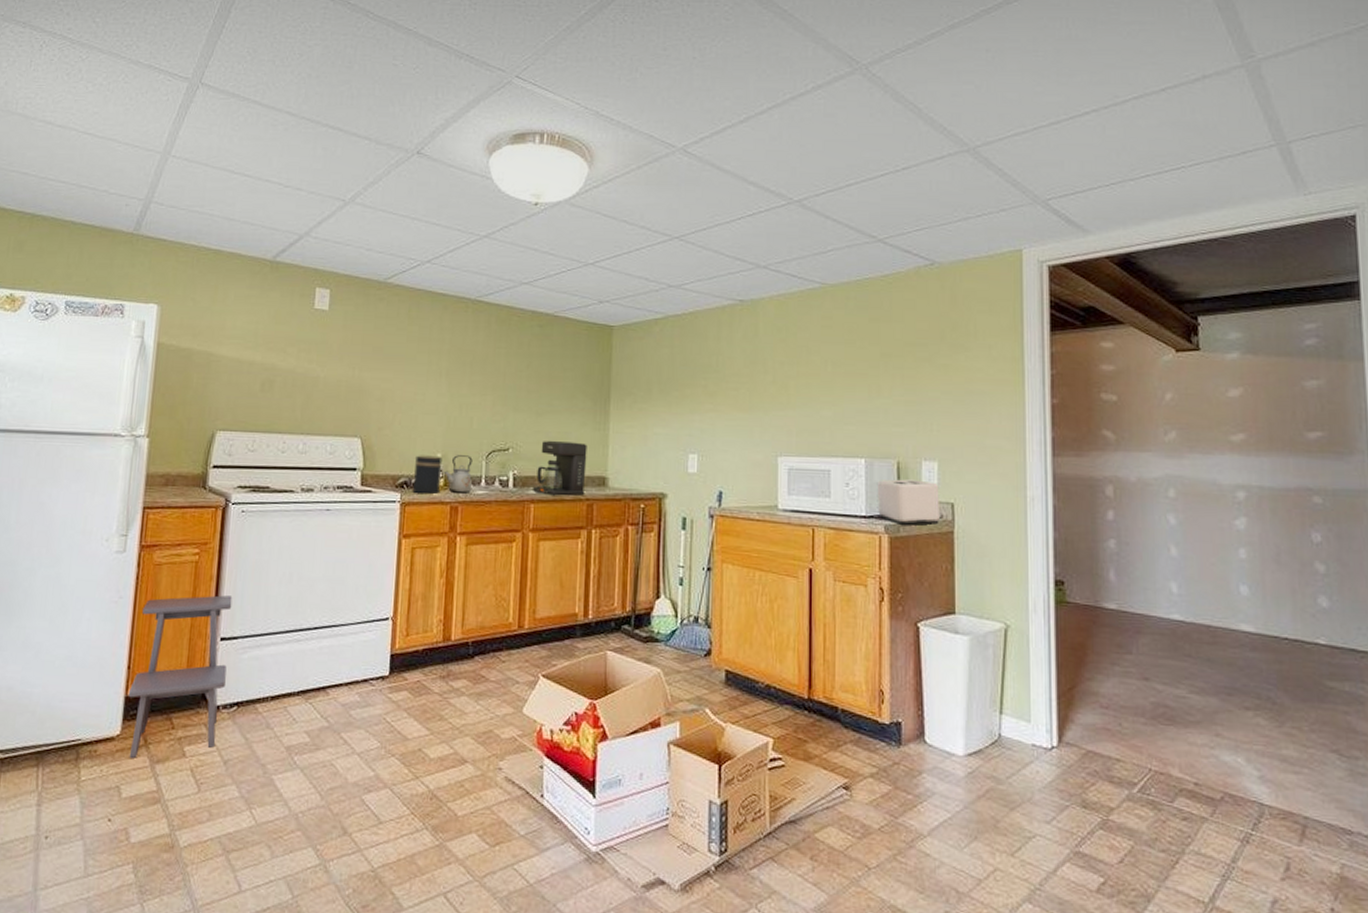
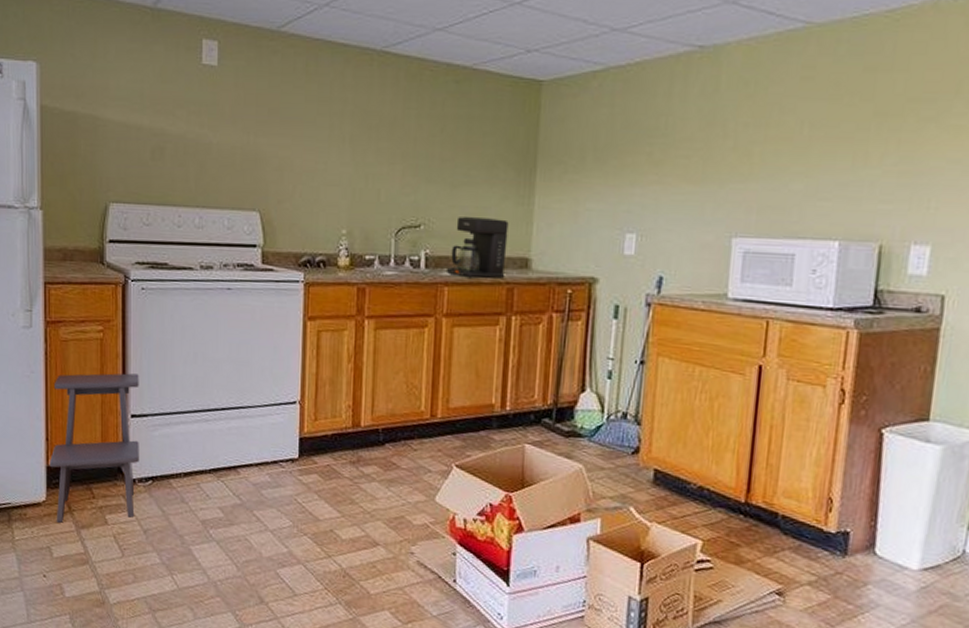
cylinder: present [412,455,443,495] -> none [316,231,348,275]
kettle: present [443,455,473,495] -> none [349,232,381,275]
toaster: present [877,479,939,526] -> none [848,265,928,321]

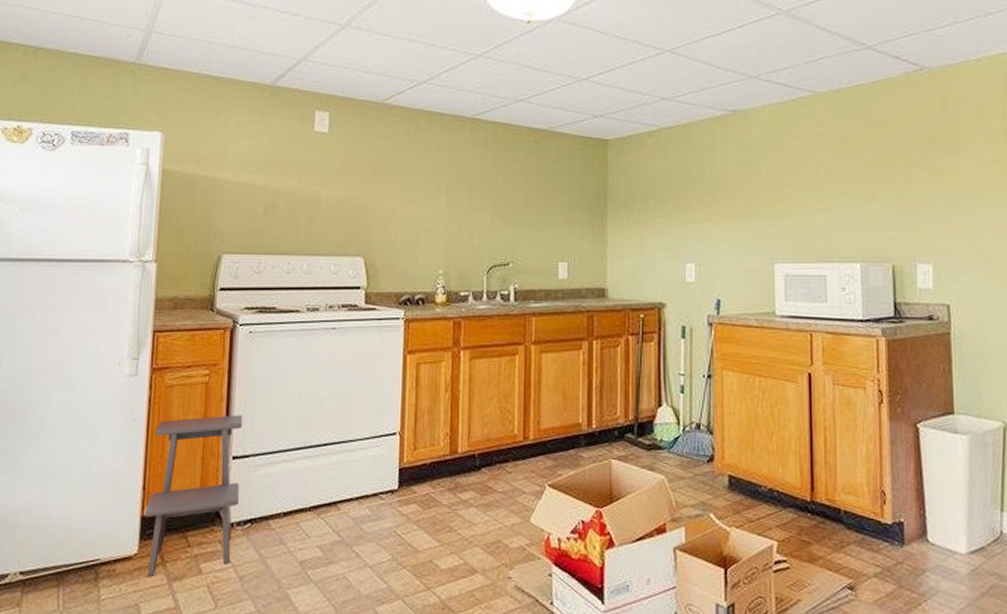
coffee maker: present [447,216,509,280] -> none [534,253,586,309]

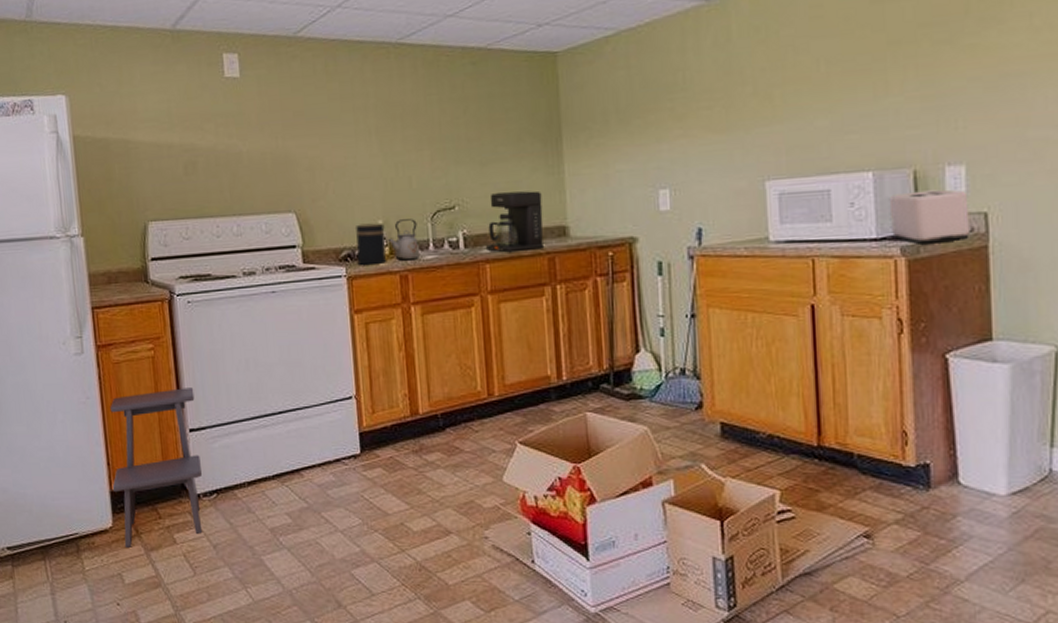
cylinder: none [415,272,444,311] -> present [356,223,386,266]
kettle: none [445,271,474,310] -> present [387,219,419,262]
coffee maker: none [534,253,586,309] -> present [486,190,544,253]
toaster: none [872,282,936,329] -> present [889,189,970,246]

